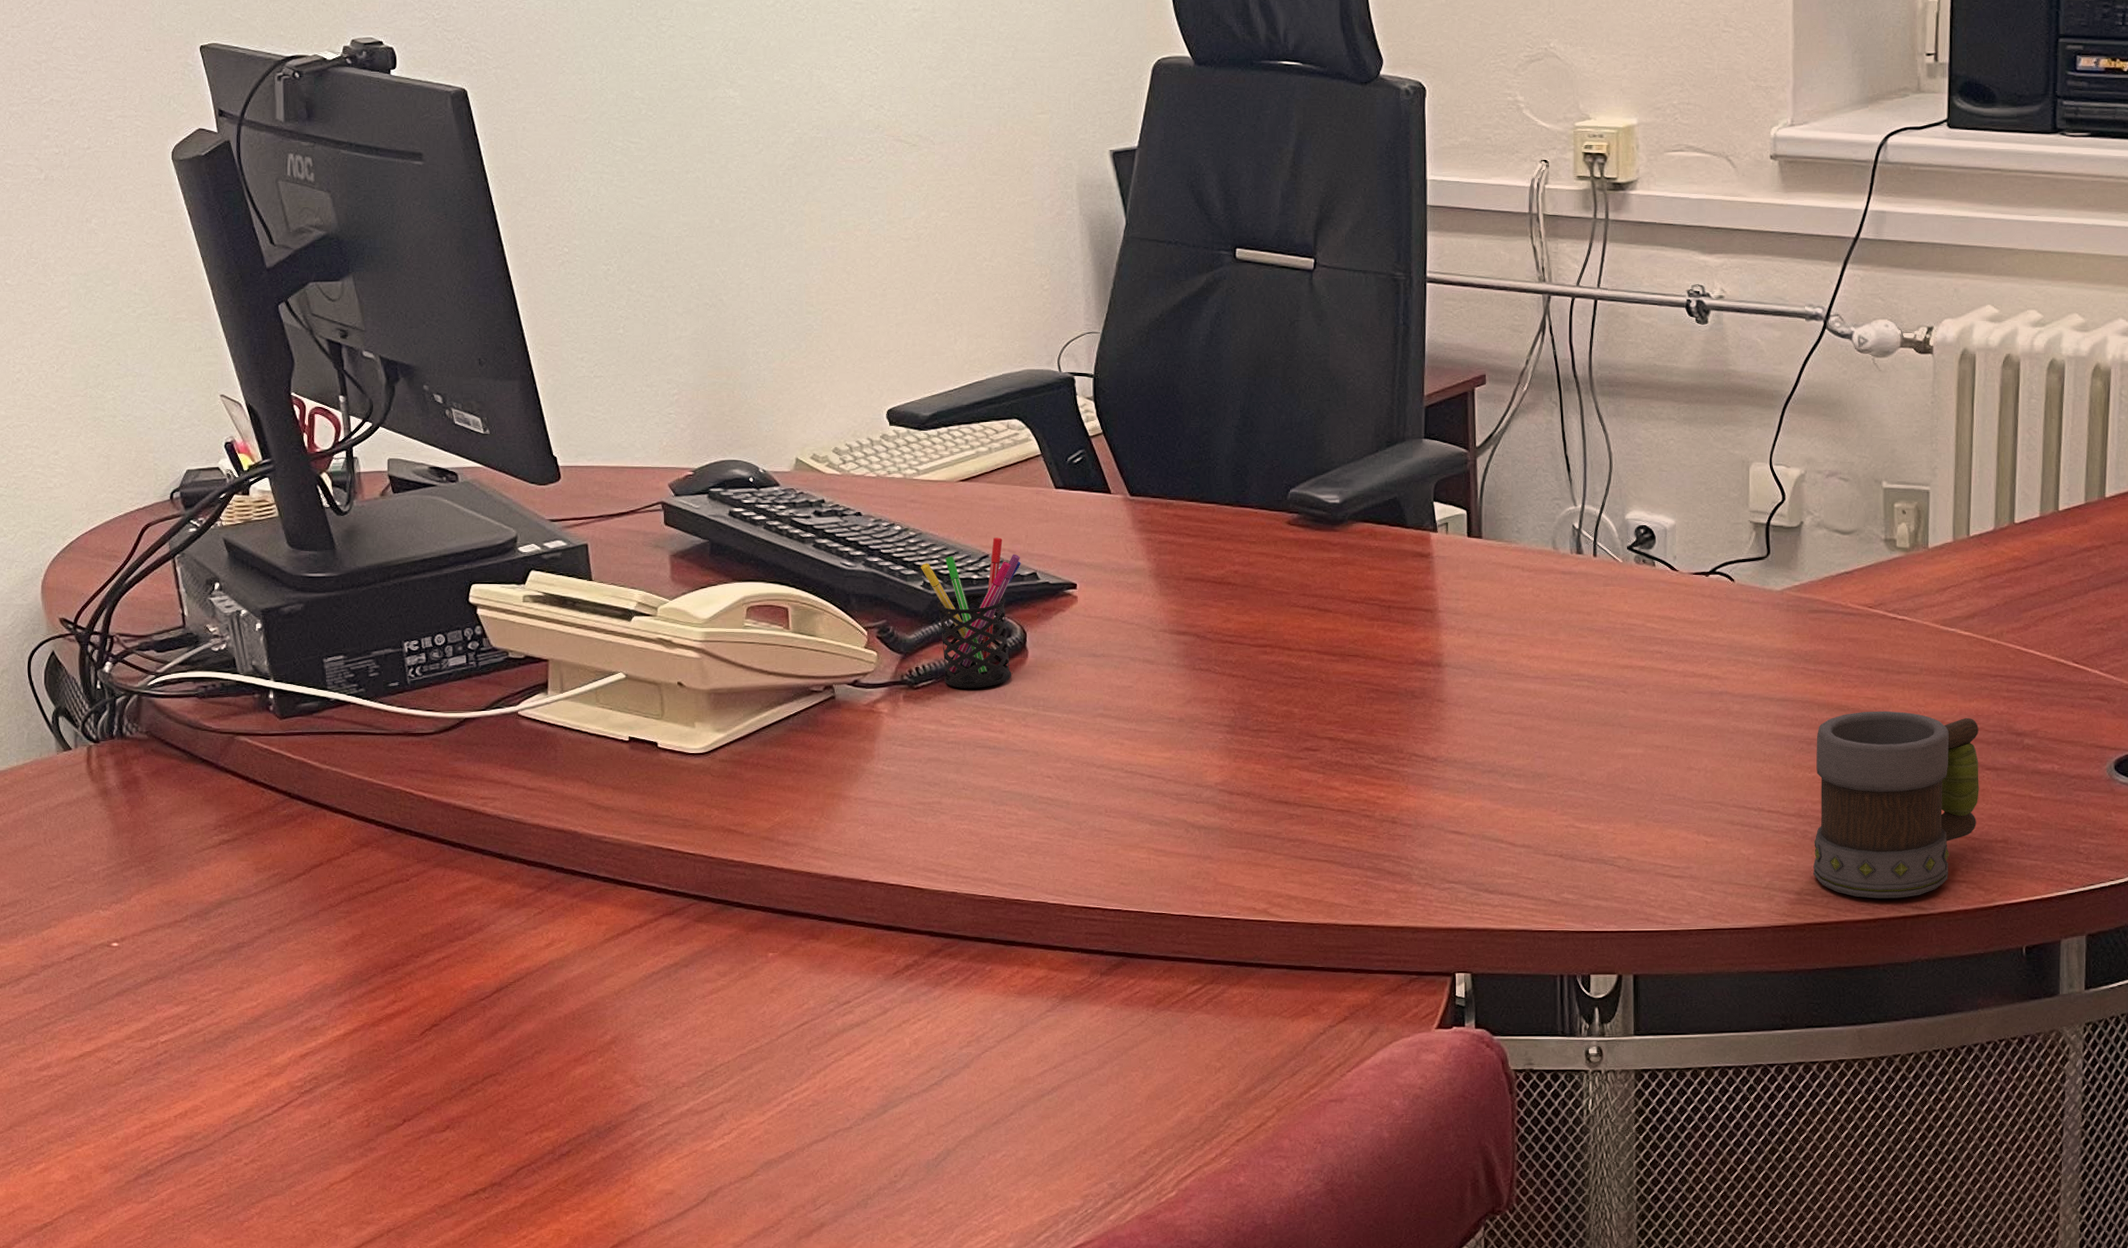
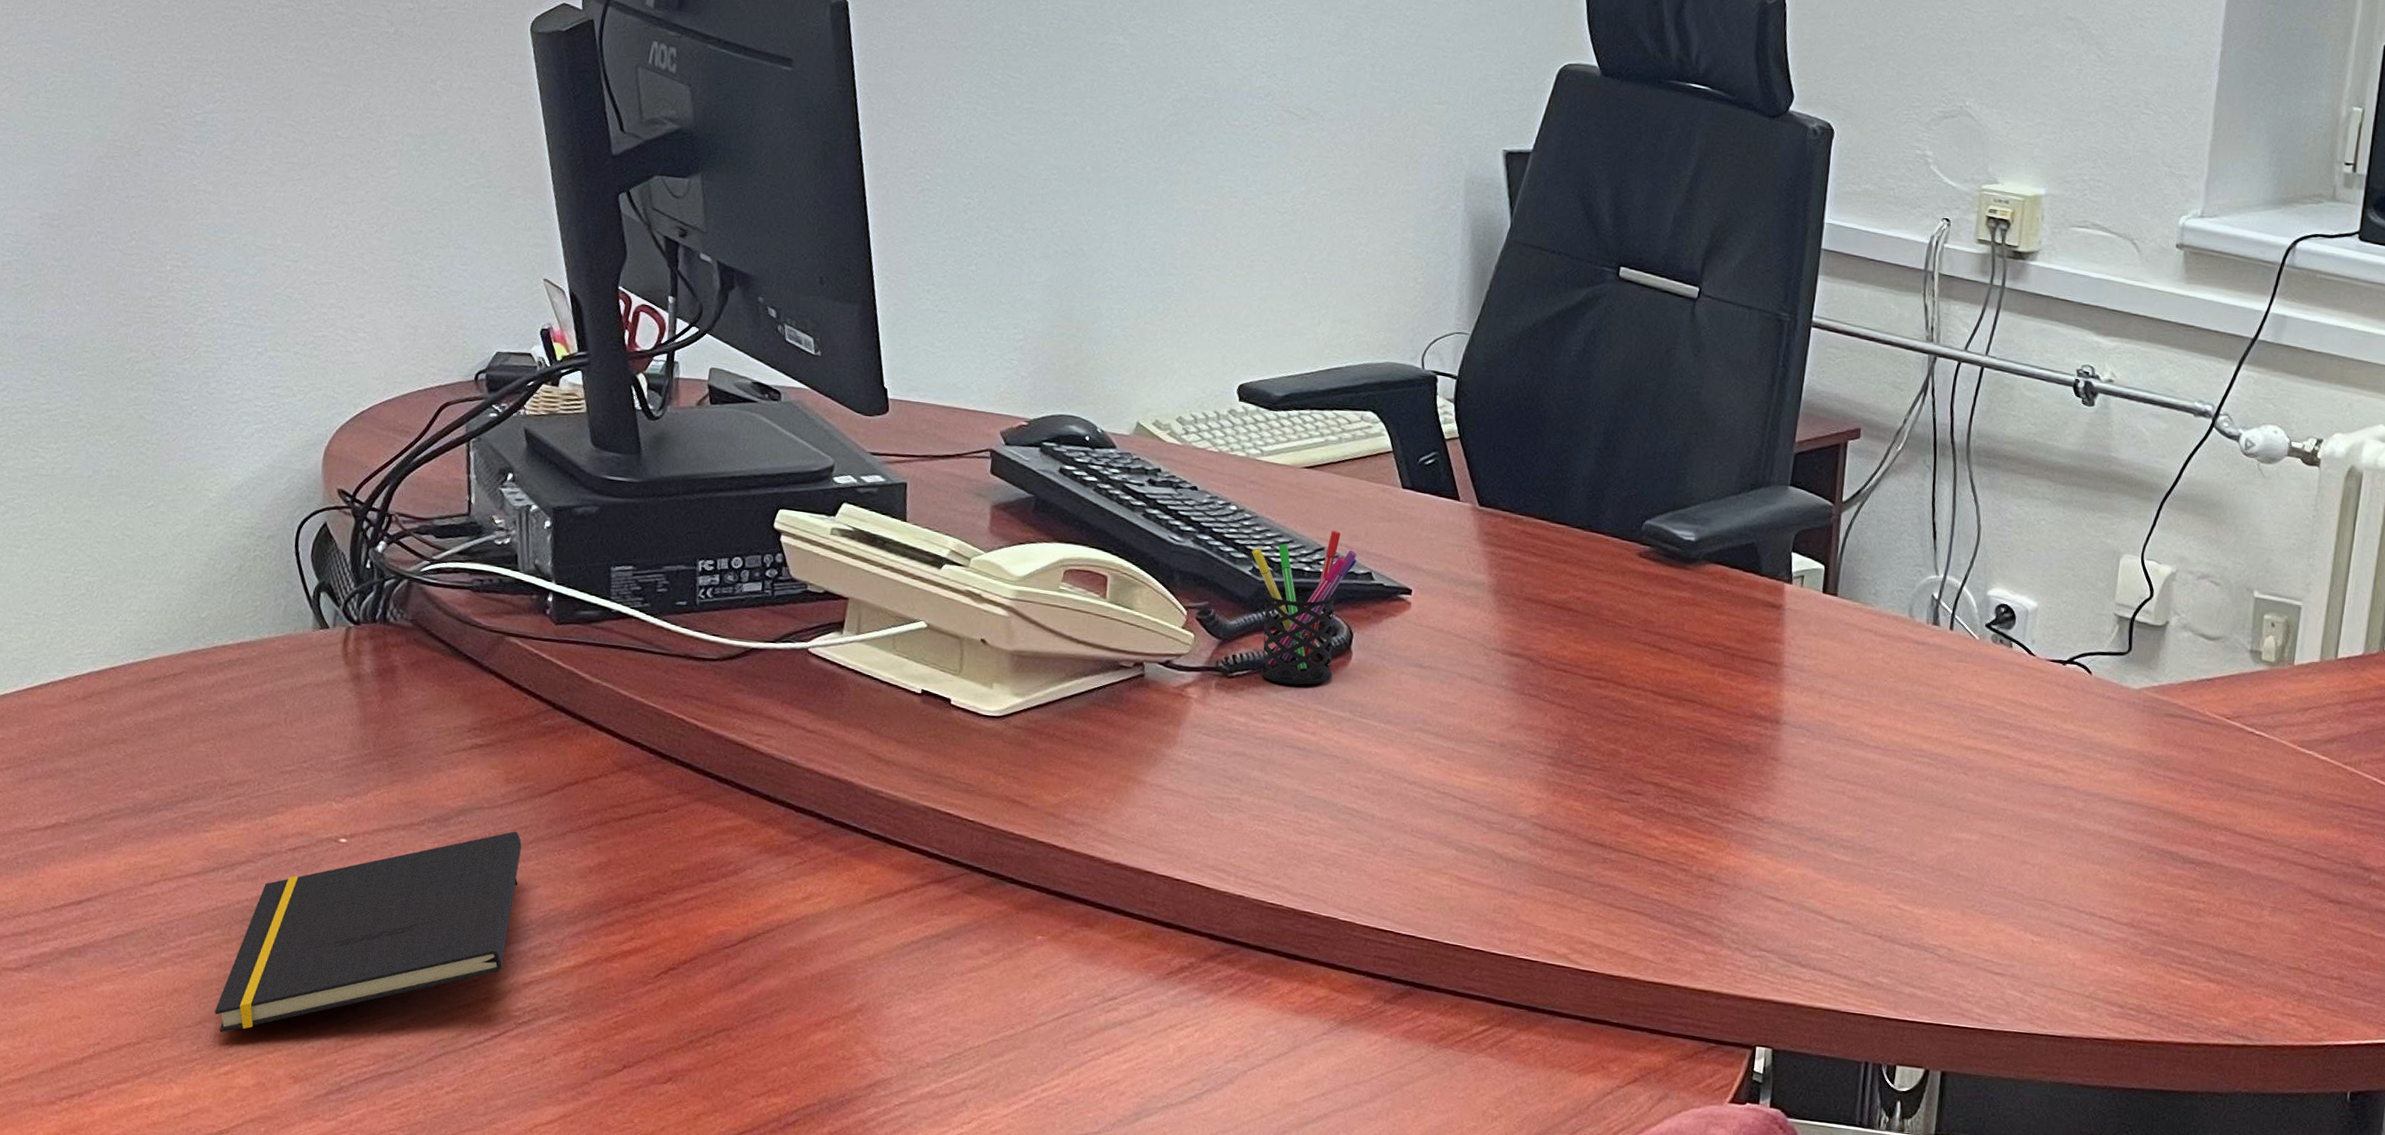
notepad: none [22,916,282,1135] -> present [214,831,522,1033]
mug: present [1813,711,1979,899] -> none [2139,825,2326,1025]

